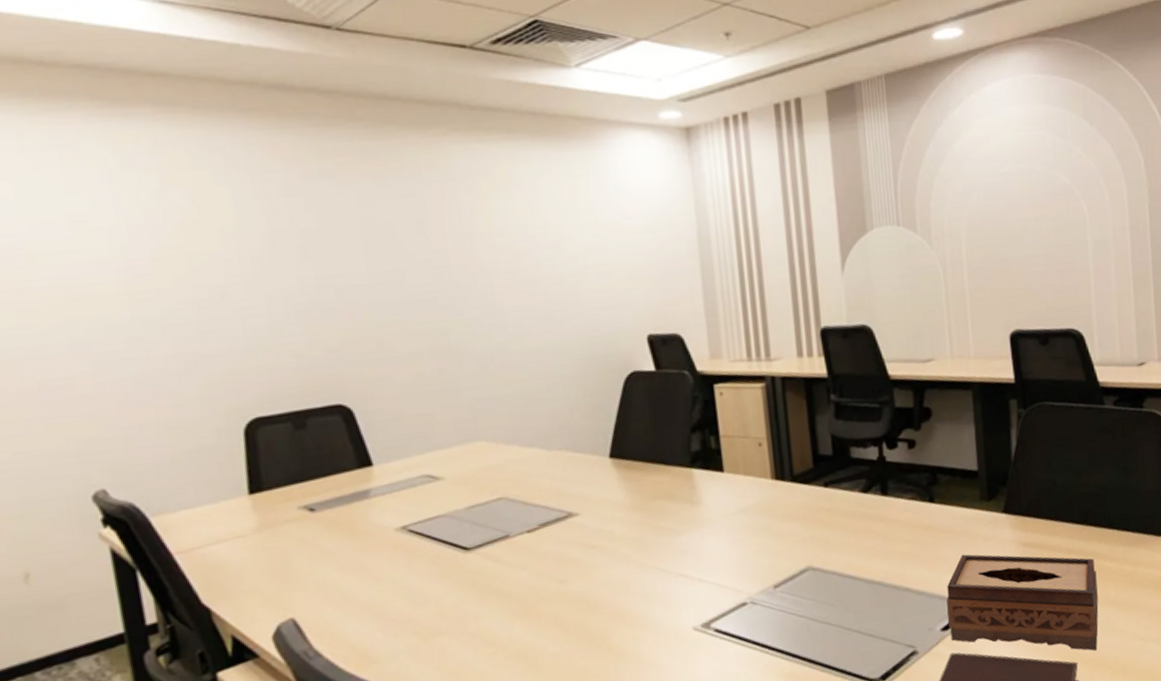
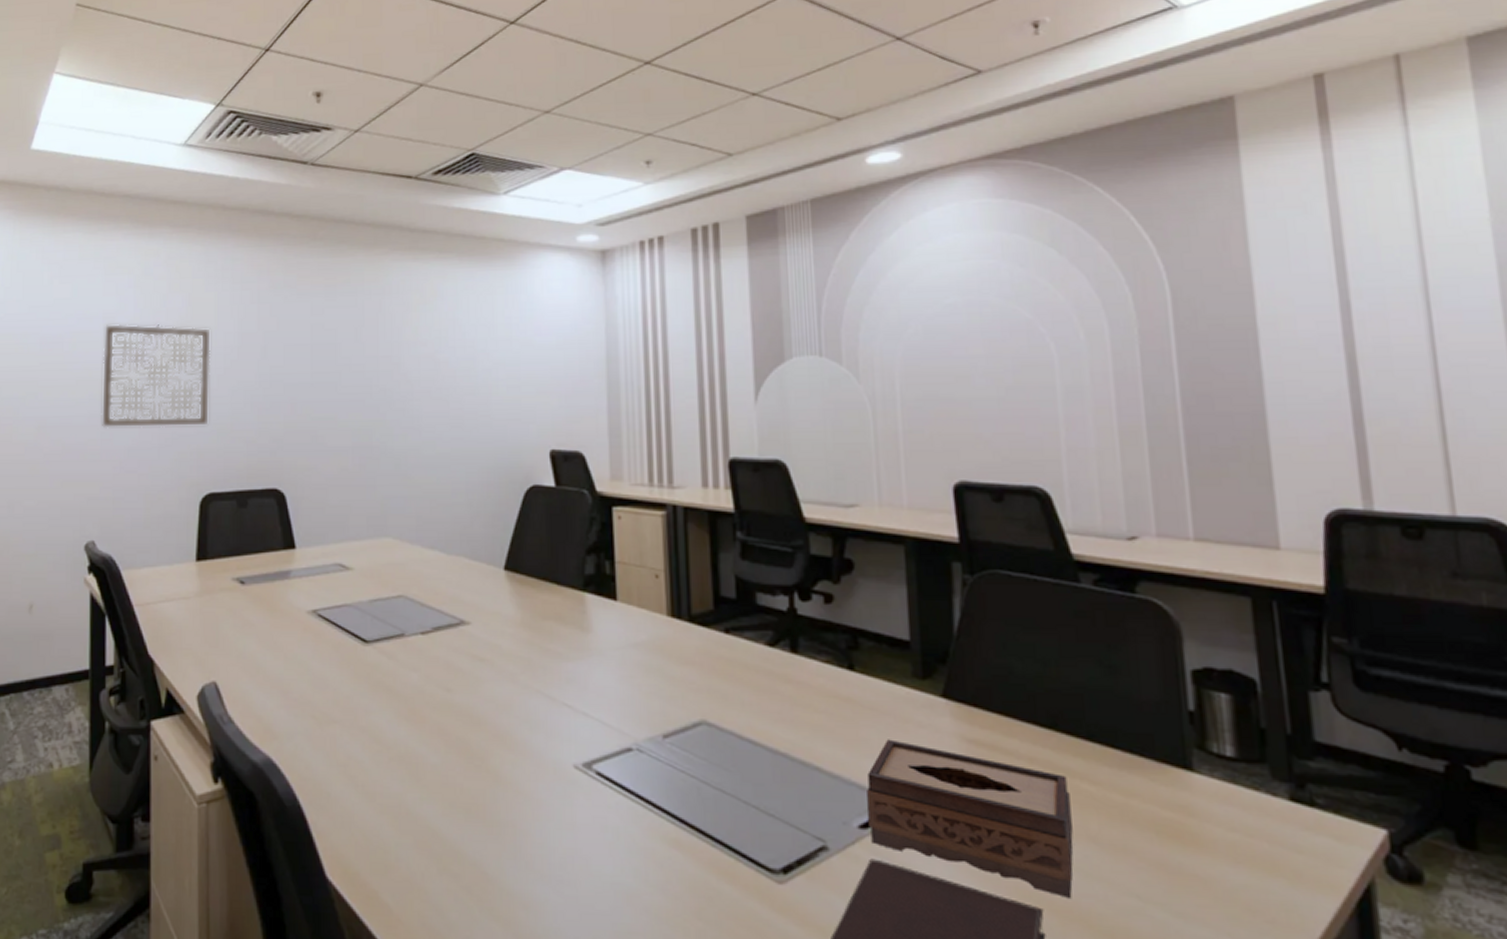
wall art: none [73,227,243,357] -> present [101,323,210,429]

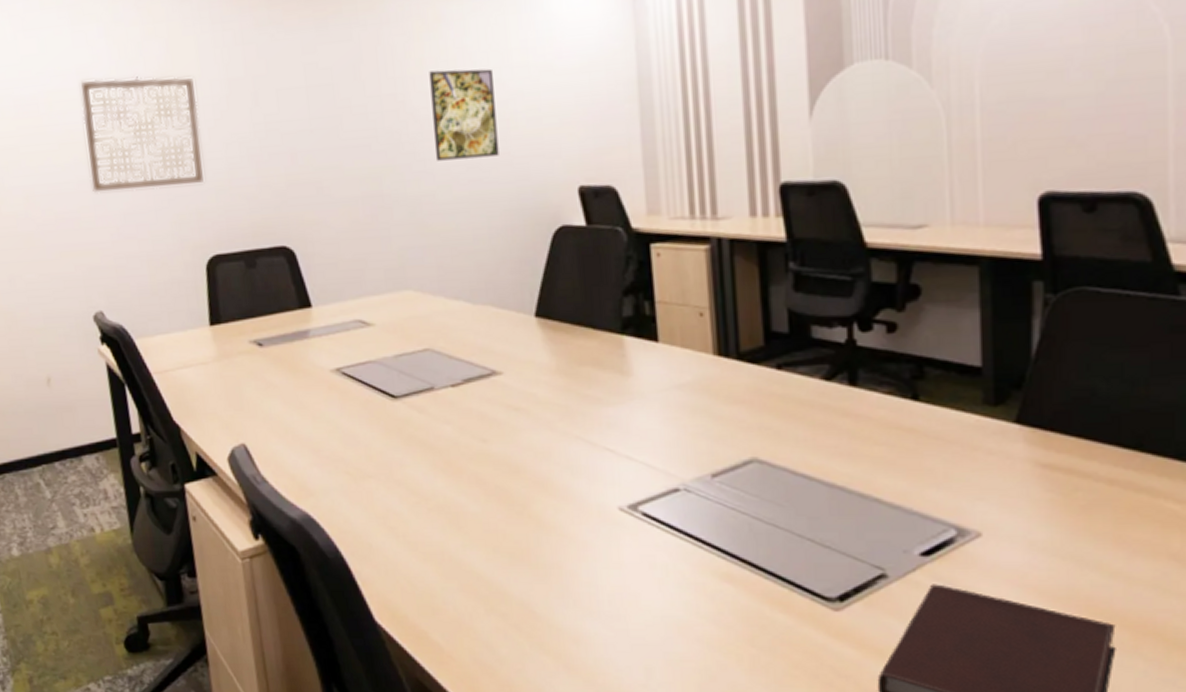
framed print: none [422,338,480,419] -> present [429,68,499,161]
tissue box: present [867,739,1074,898] -> none [930,468,1152,613]

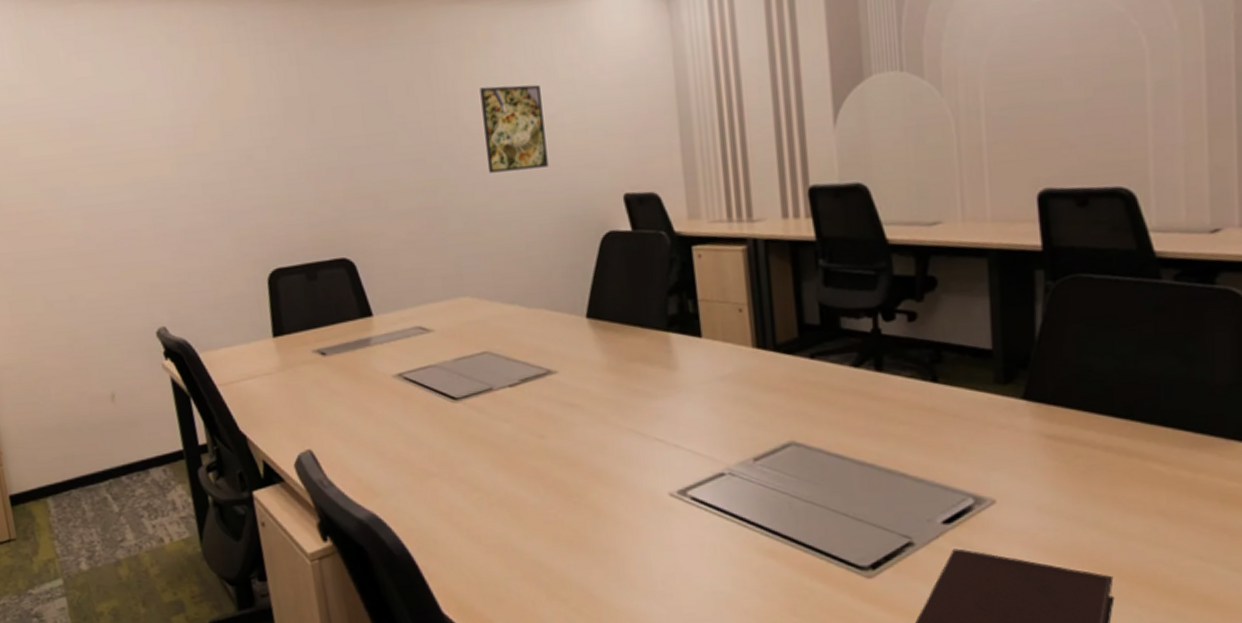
wall art: present [79,76,206,194] -> none [135,95,265,213]

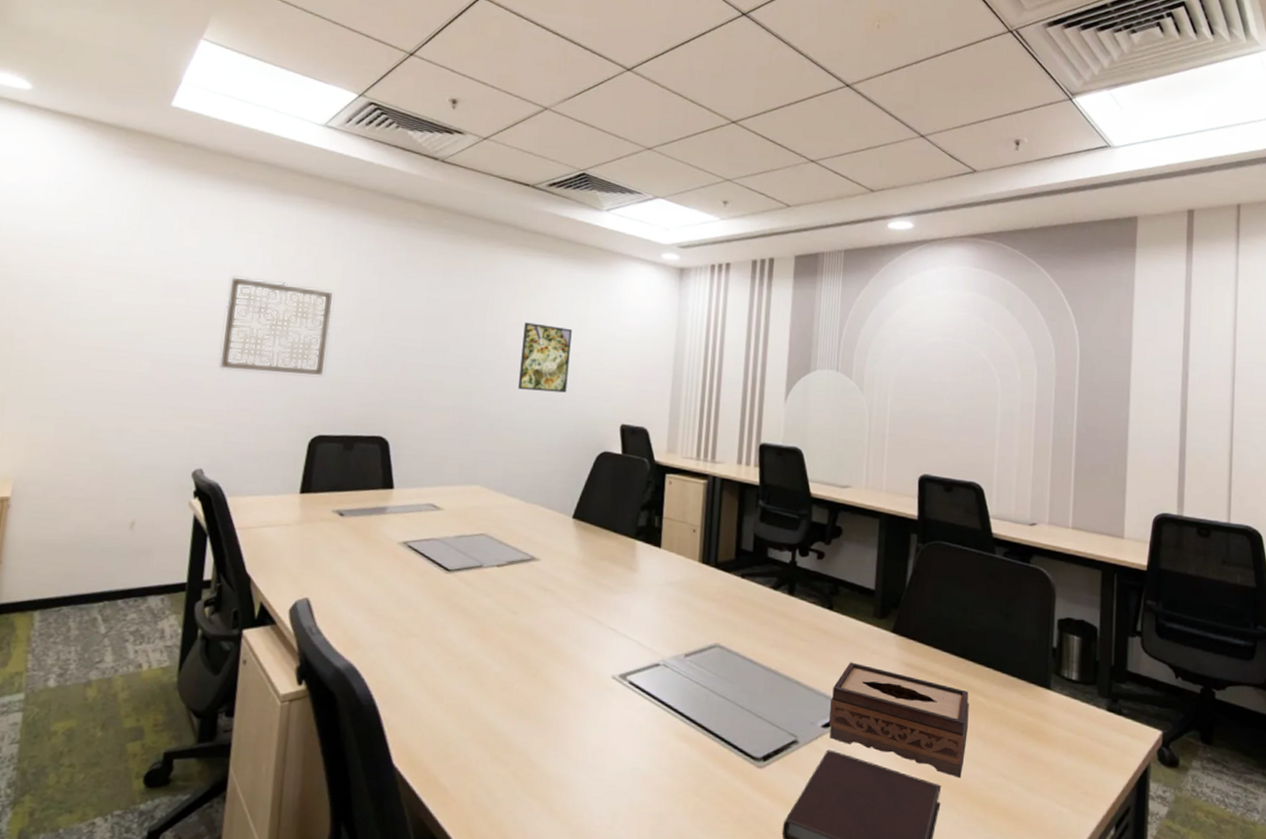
wall art: none [135,95,265,213] -> present [219,276,332,377]
tissue box: none [950,442,1143,565] -> present [829,662,969,778]

